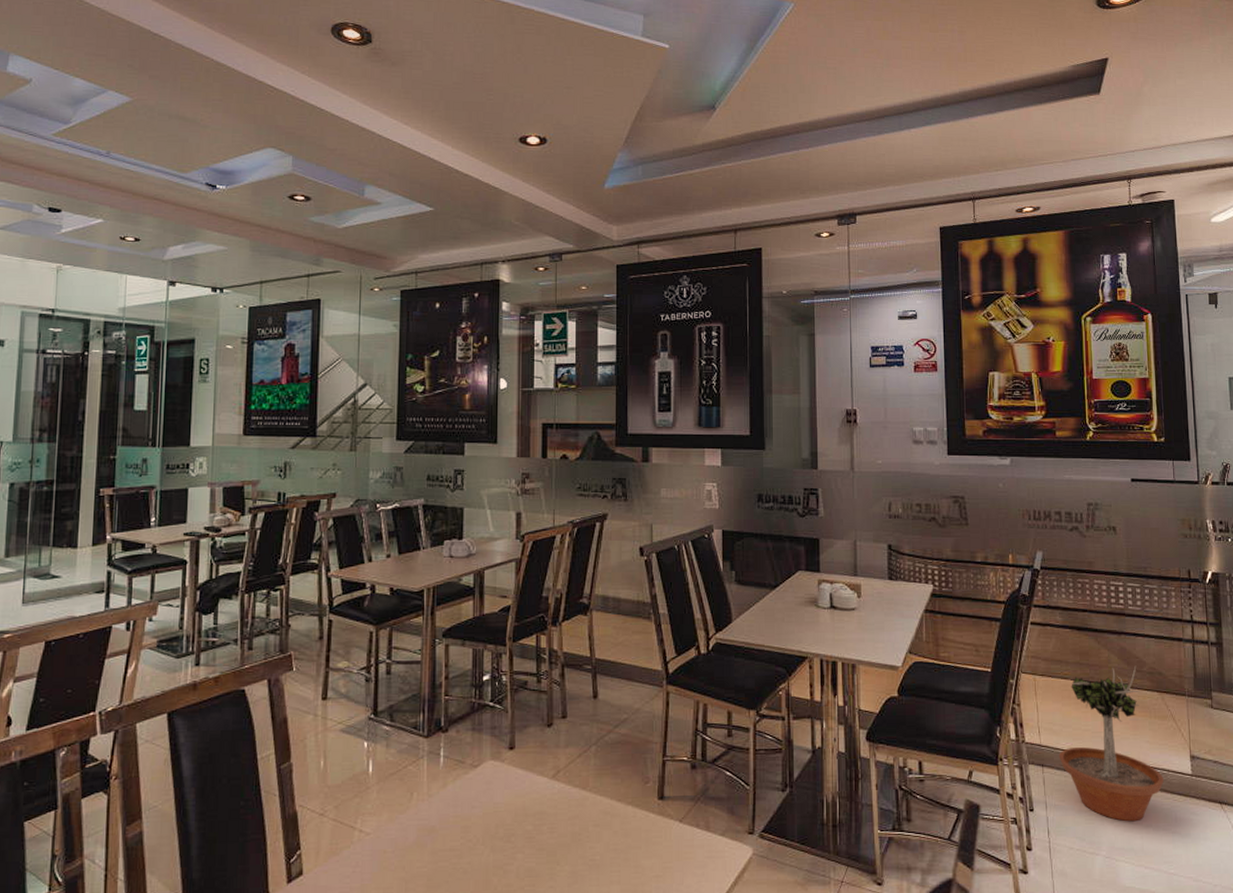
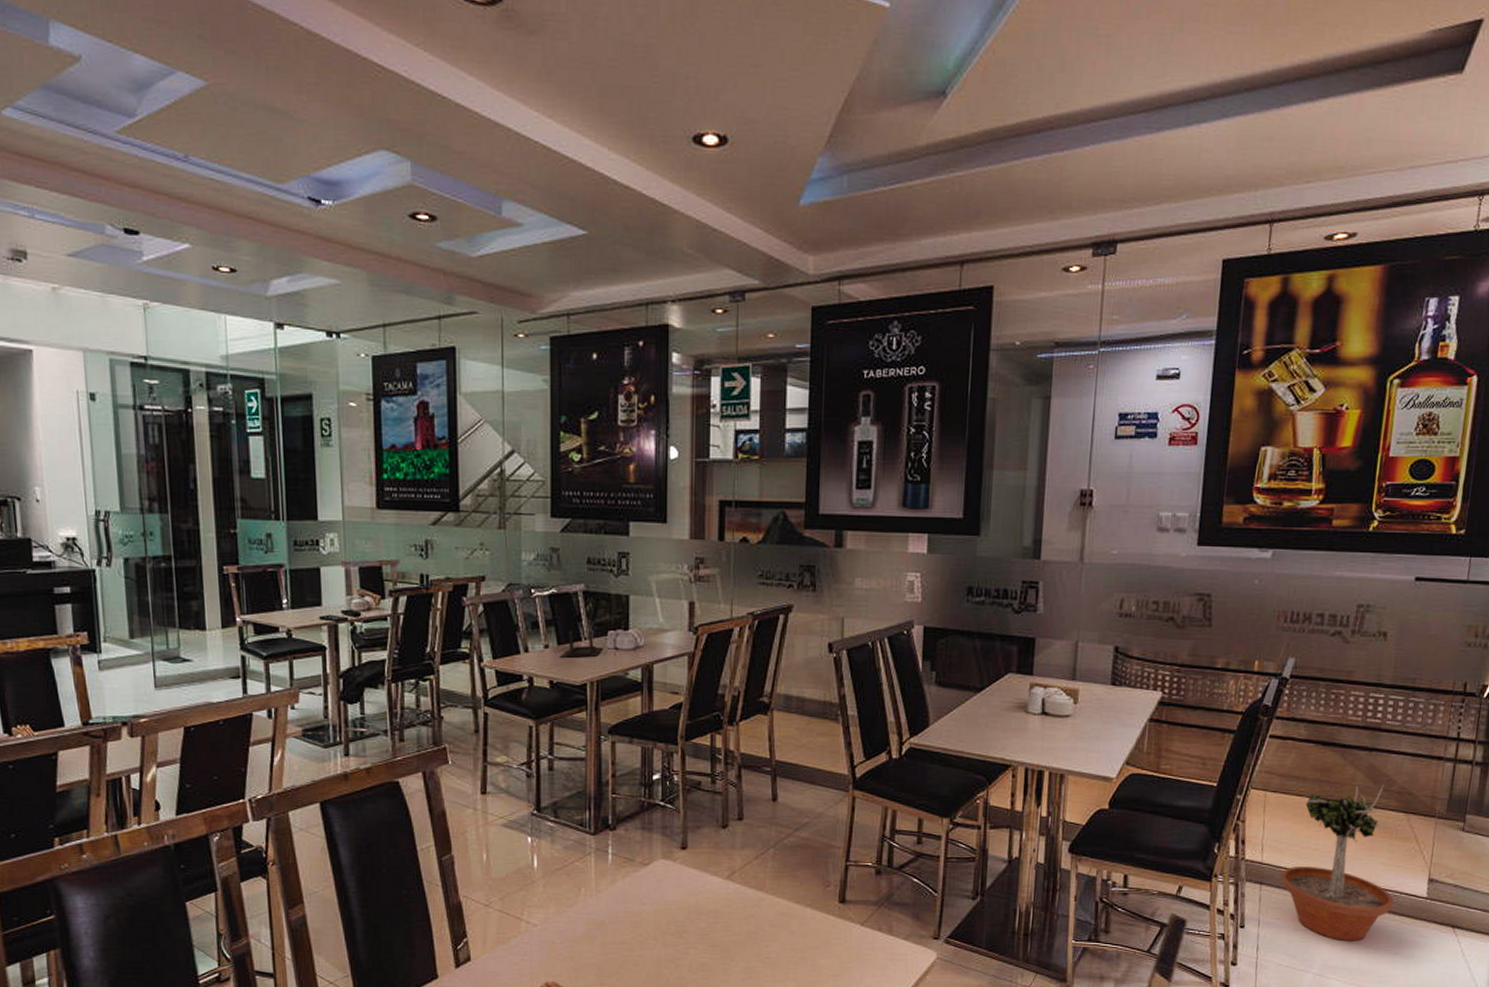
napkin holder: none [400,539,440,567] -> present [559,629,604,659]

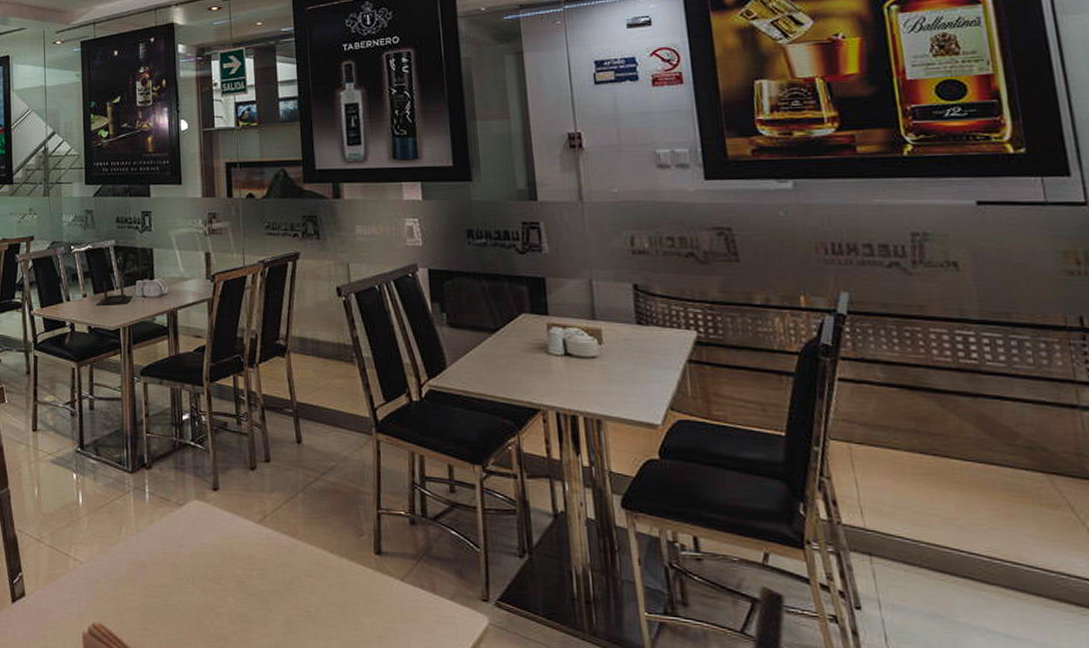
potted tree: present [1280,784,1394,942] -> none [893,437,1063,637]

